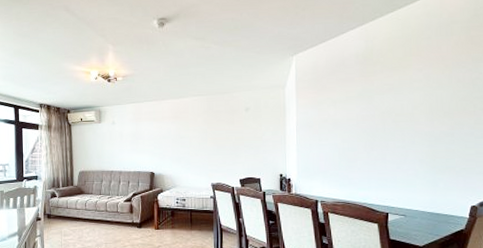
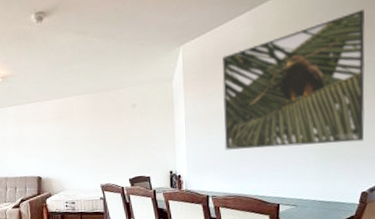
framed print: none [333,29,474,157] -> present [222,9,366,150]

